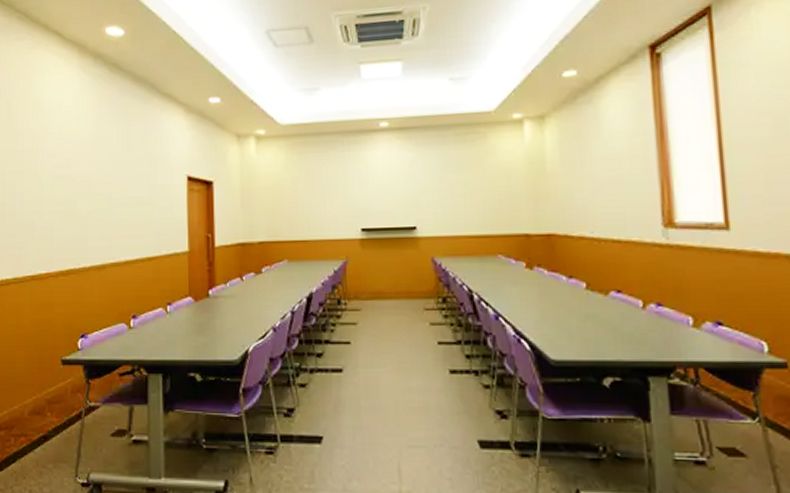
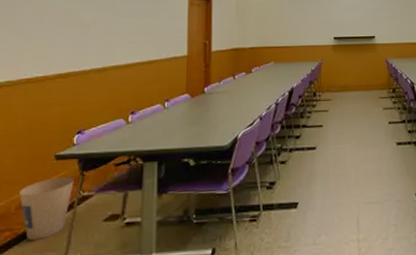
trash can: none [31,384,80,449] -> present [19,176,74,240]

